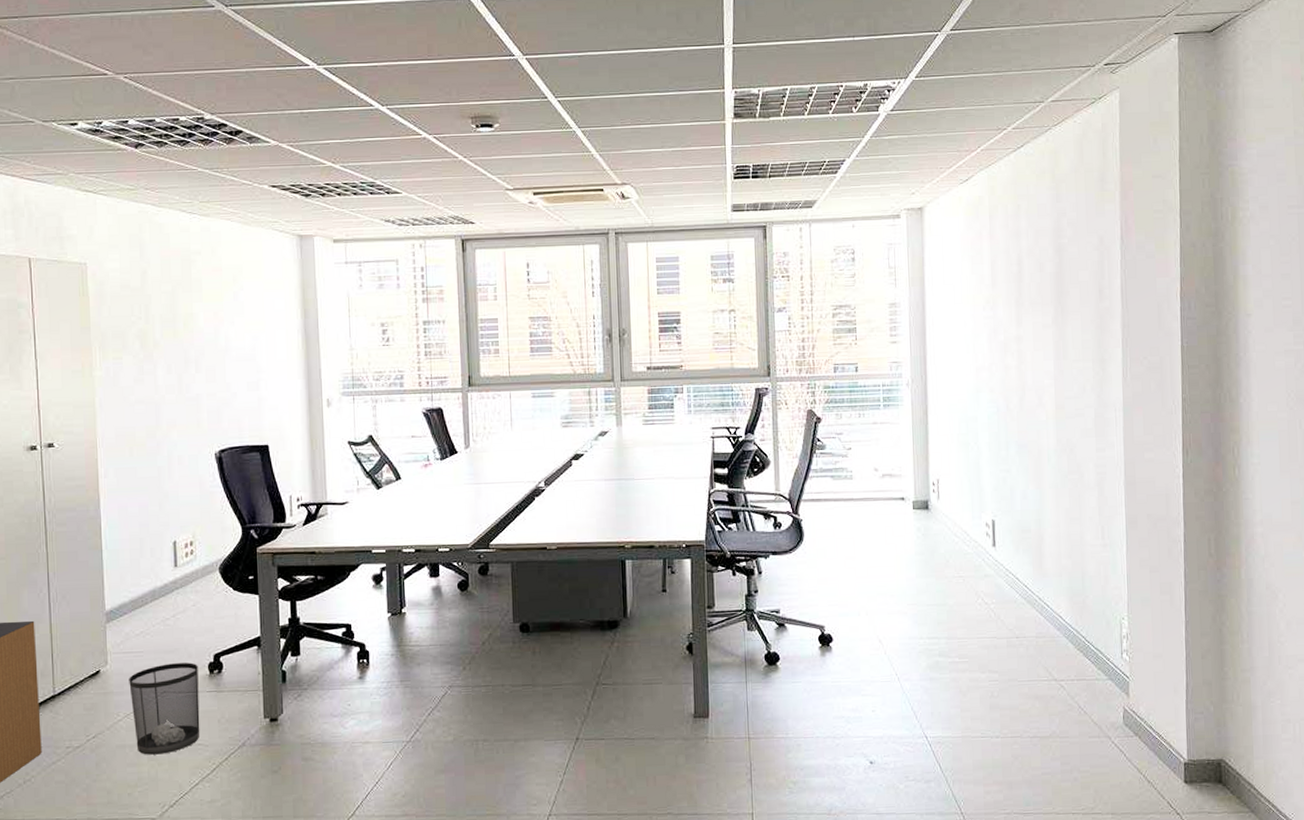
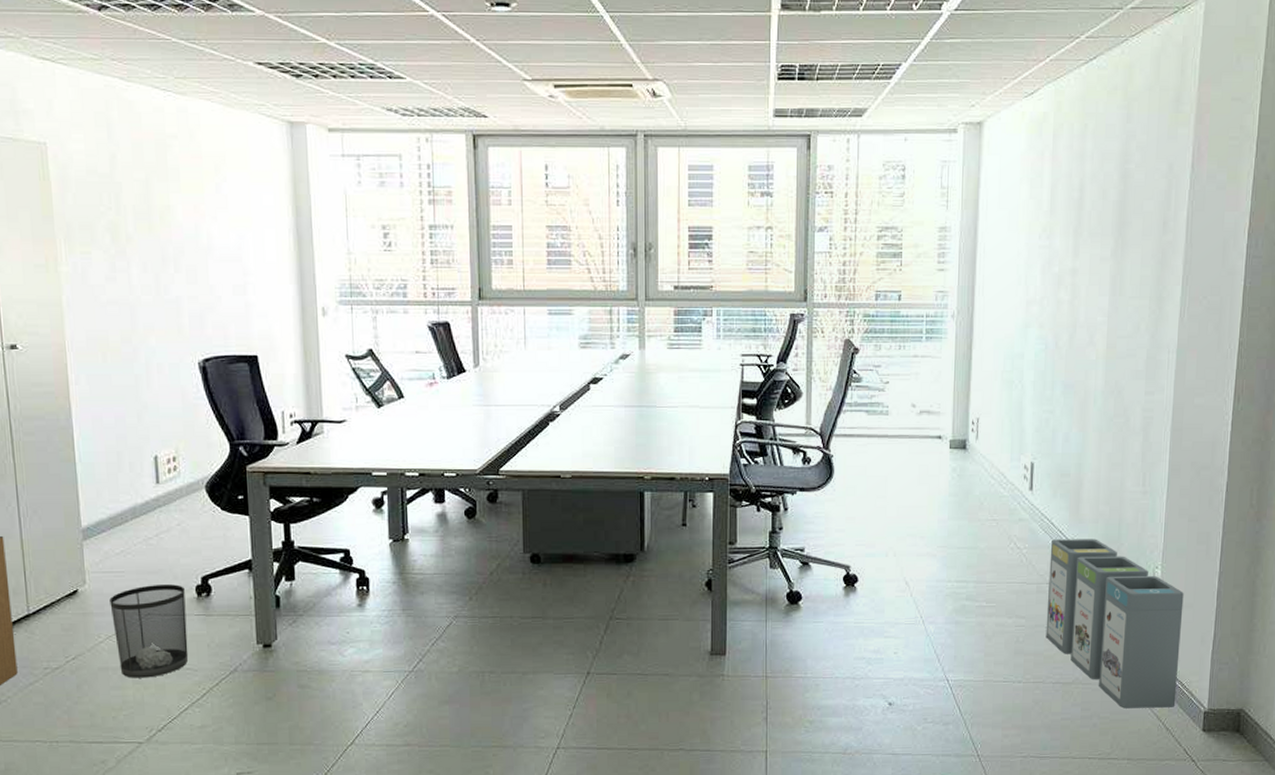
recycling bin: none [1017,592,1155,762] -> present [1046,539,1184,709]

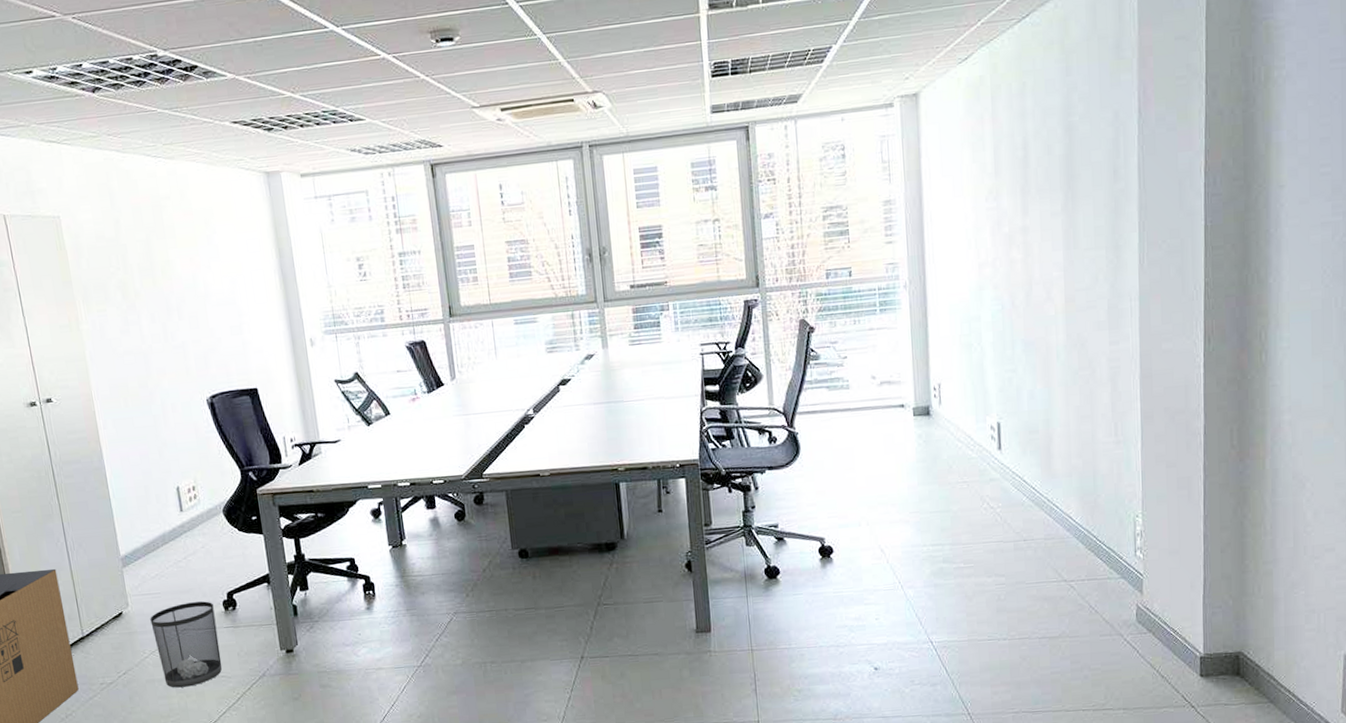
recycling bin: present [1046,539,1184,709] -> none [1024,492,1169,659]

